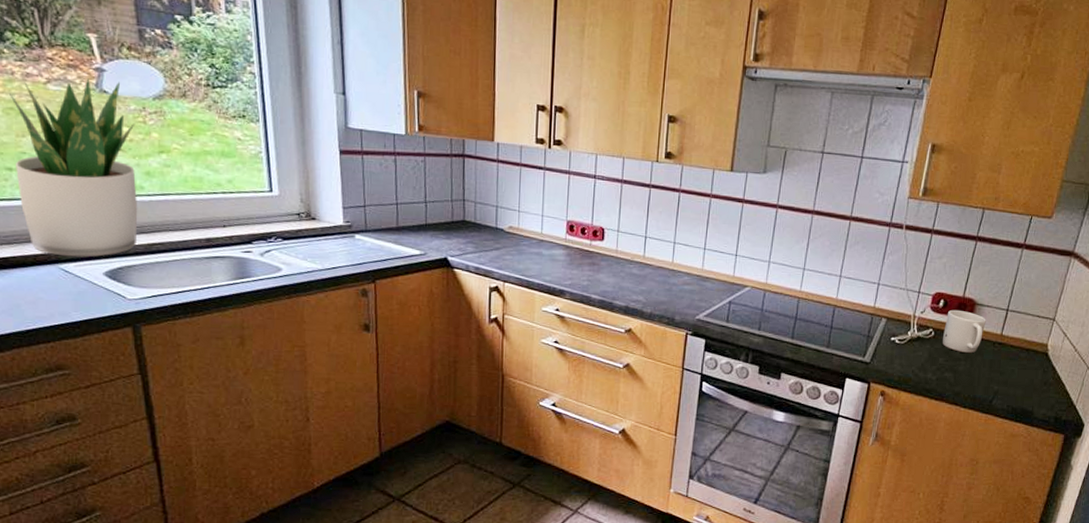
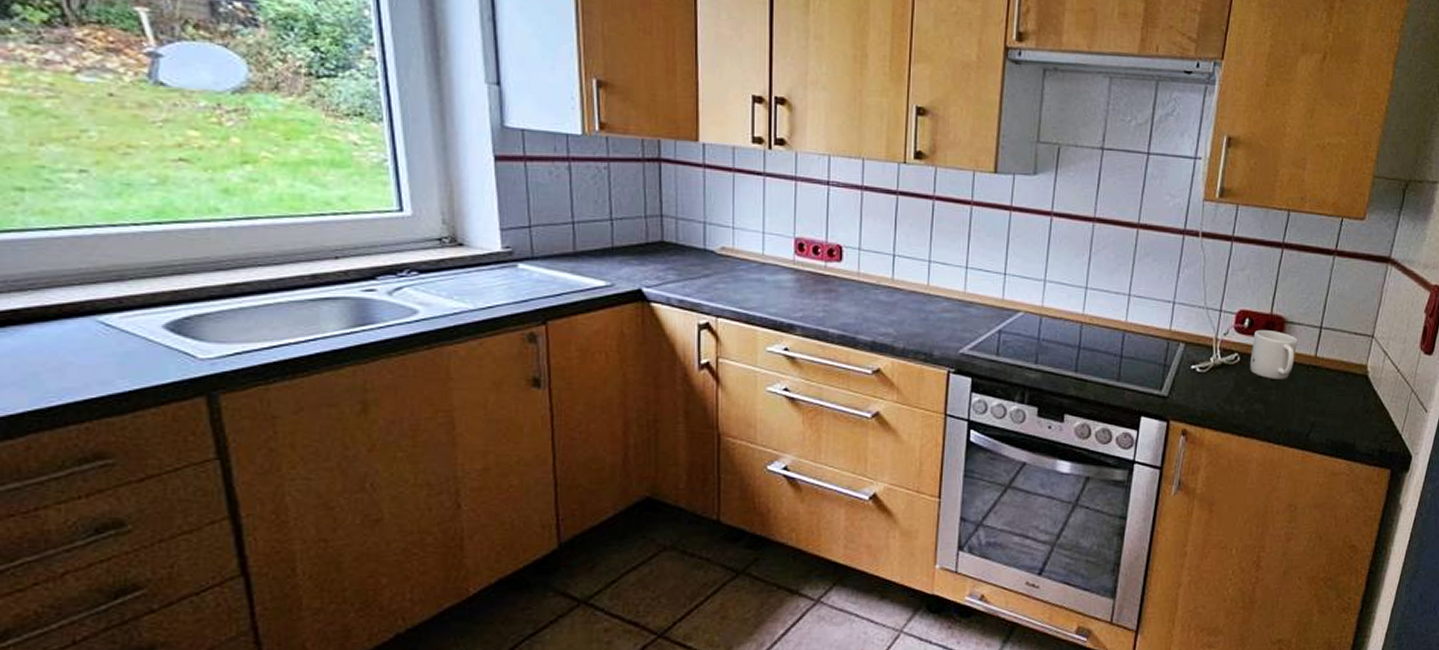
planter: present [8,78,138,258] -> none [17,66,213,305]

